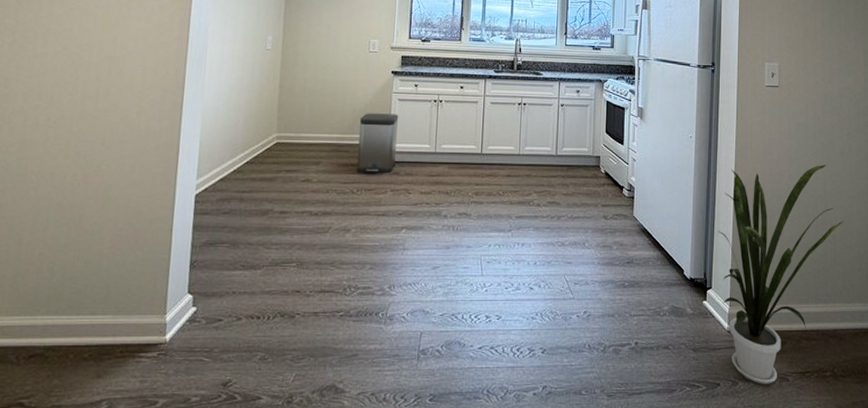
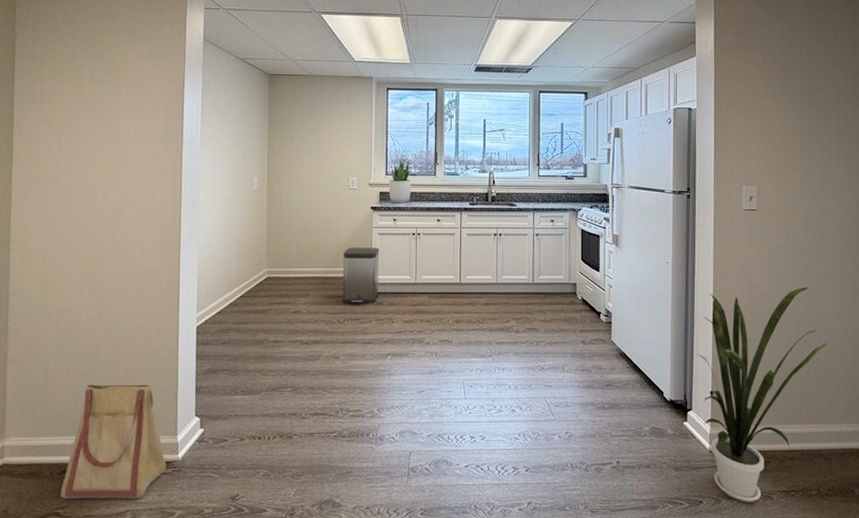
shopping bag: none [25,257,152,387] -> present [60,384,166,500]
planter: none [411,23,436,69] -> present [388,159,411,203]

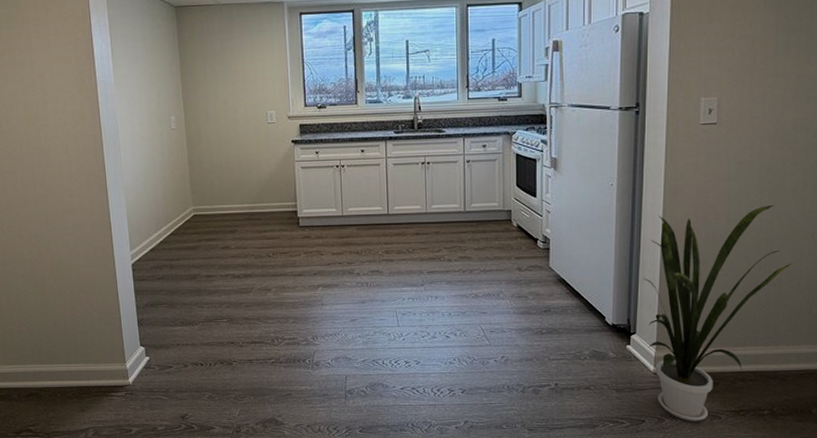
shopping bag: present [60,384,166,500] -> none [29,318,120,419]
pedal bin: present [343,247,380,304] -> none [267,181,306,238]
planter: present [388,159,411,203] -> none [308,89,332,135]

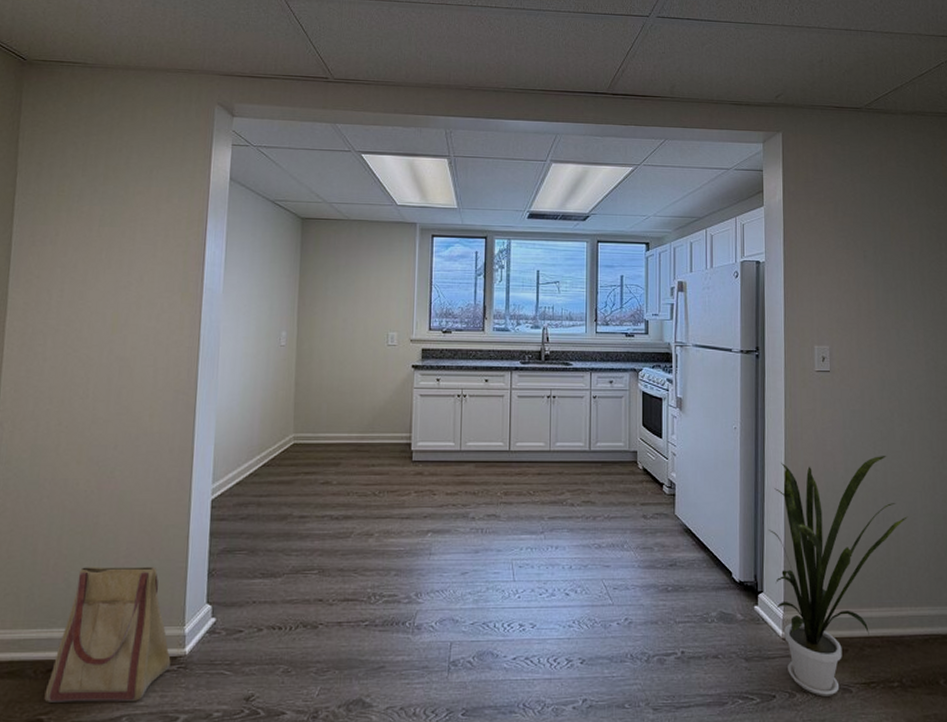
shopping bag: none [29,318,120,419] -> present [44,566,171,702]

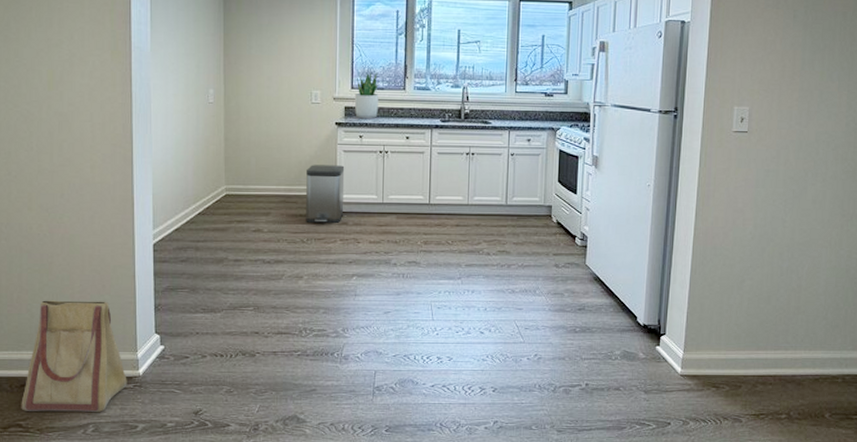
pedal bin: none [378,410,421,474] -> present [306,165,345,224]
planter: none [431,313,457,362] -> present [354,72,379,119]
house plant: present [768,456,909,696] -> none [674,213,812,425]

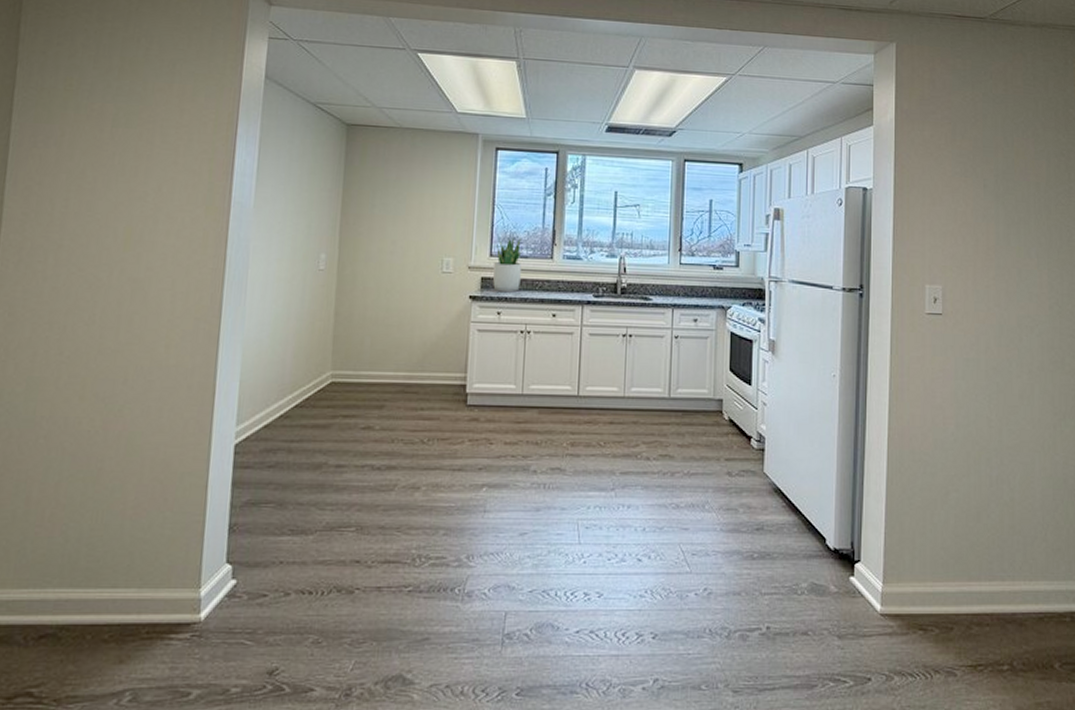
shopping bag: present [21,300,127,413] -> none [35,518,184,675]
pedal bin: present [306,165,345,224] -> none [428,346,478,420]

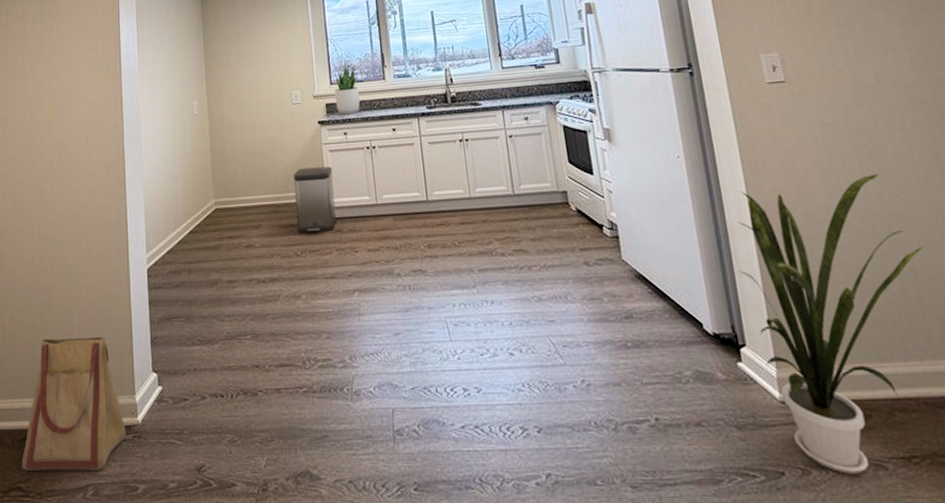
shopping bag: none [35,518,184,675] -> present [22,336,126,472]
pedal bin: none [428,346,478,420] -> present [294,166,337,233]
house plant: none [868,411,1025,680] -> present [739,174,924,474]

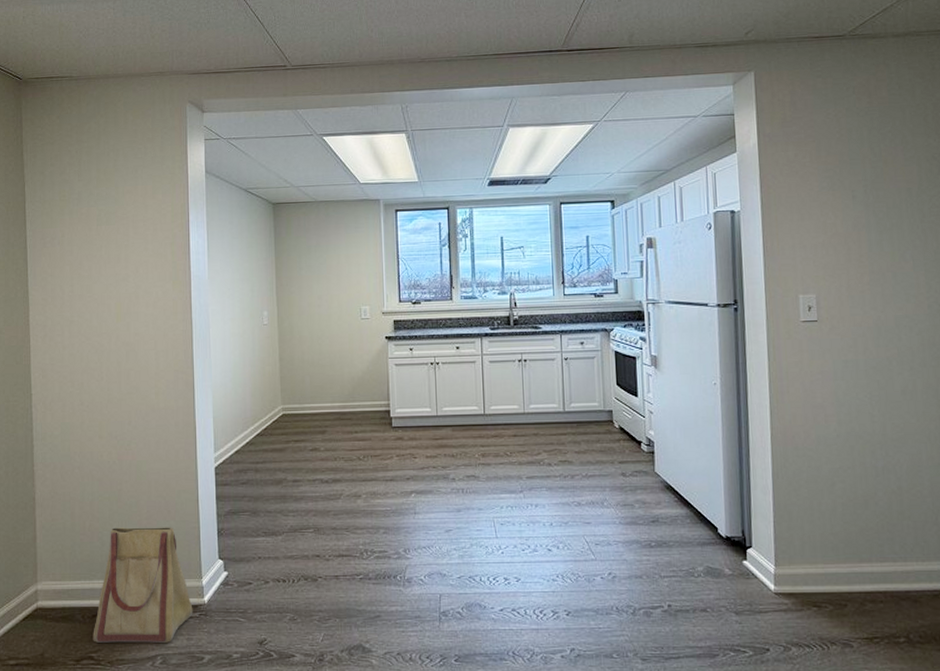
pedal bin: present [294,166,337,233] -> none [360,379,399,440]
planter: present [333,65,360,115] -> none [402,284,427,332]
house plant: present [739,174,924,474] -> none [754,407,912,651]

